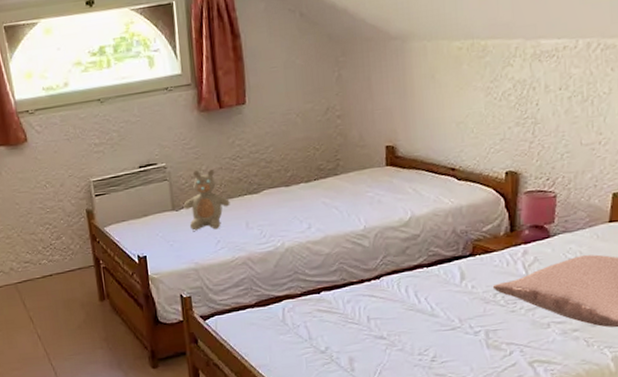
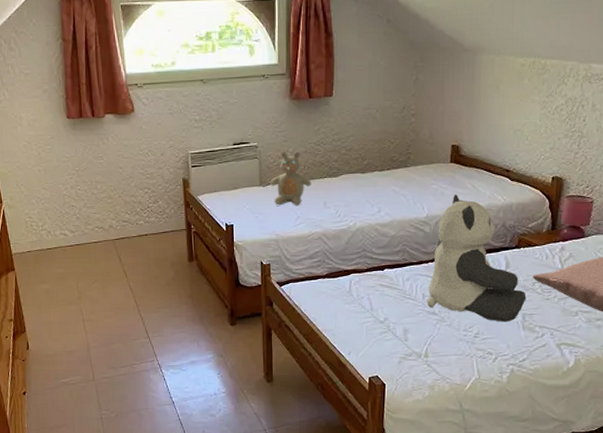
teddy bear: none [372,200,488,342] -> present [426,193,526,322]

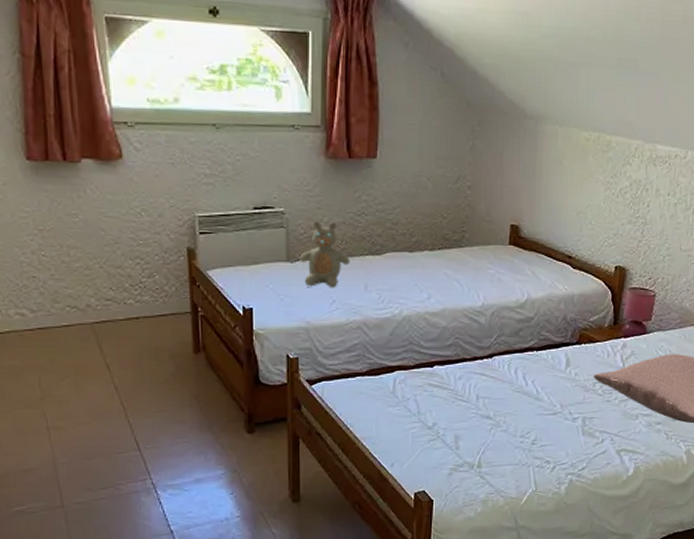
teddy bear: present [426,193,526,322] -> none [480,280,587,427]

